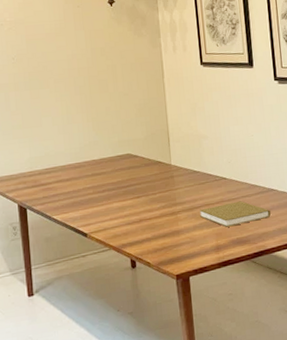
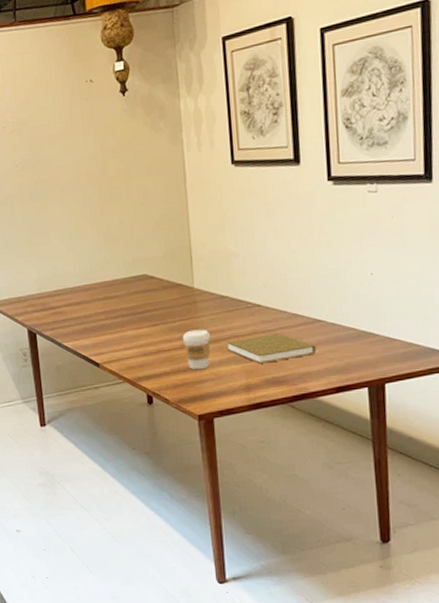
coffee cup: none [161,199,186,235] -> present [182,329,211,369]

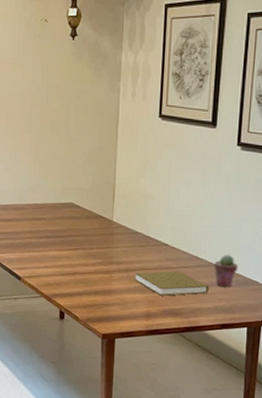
coffee cup: present [182,329,211,369] -> none [97,258,122,294]
potted succulent: none [318,306,348,344] -> present [214,255,239,287]

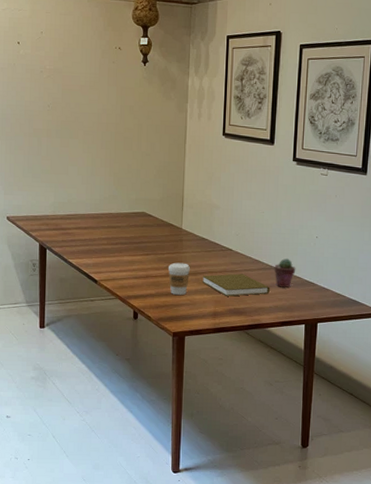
coffee cup: none [97,258,122,294] -> present [167,262,191,295]

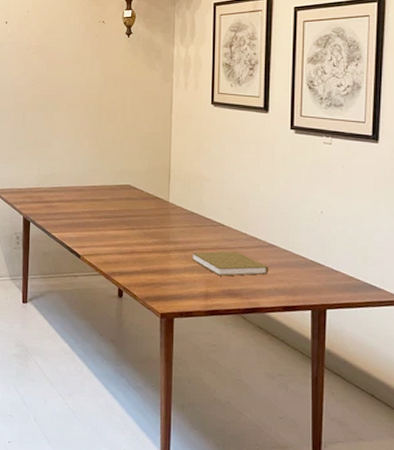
coffee cup: present [167,262,191,295] -> none [154,238,179,273]
potted succulent: present [274,259,296,287] -> none [273,235,298,268]

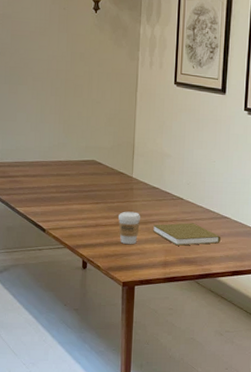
coffee cup: none [154,238,179,273] -> present [117,211,141,244]

